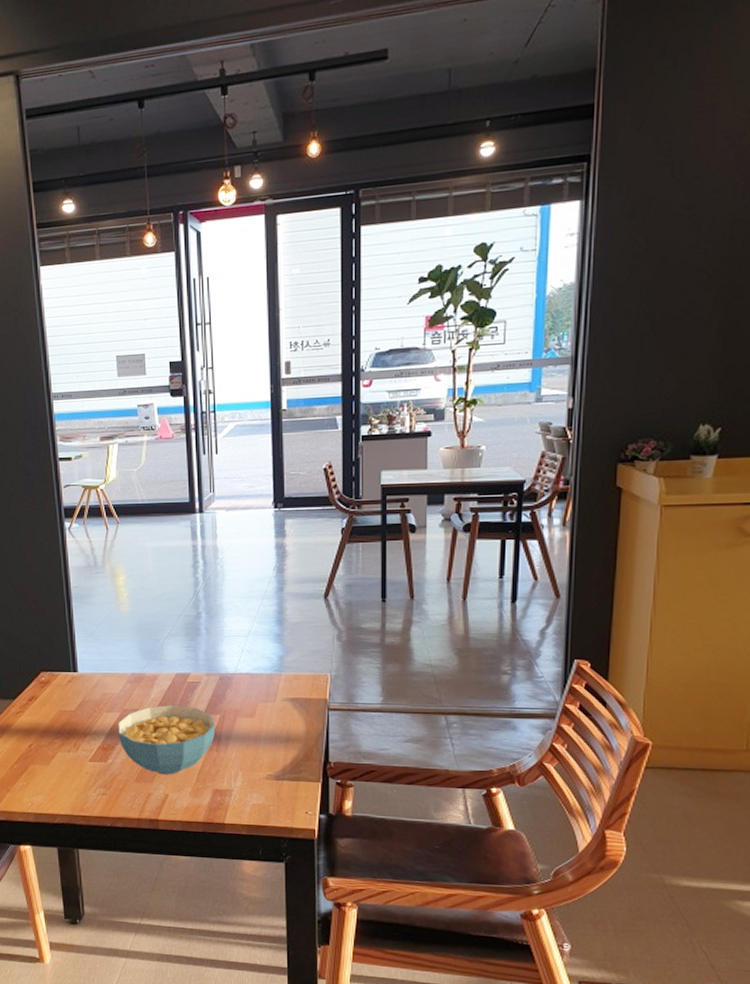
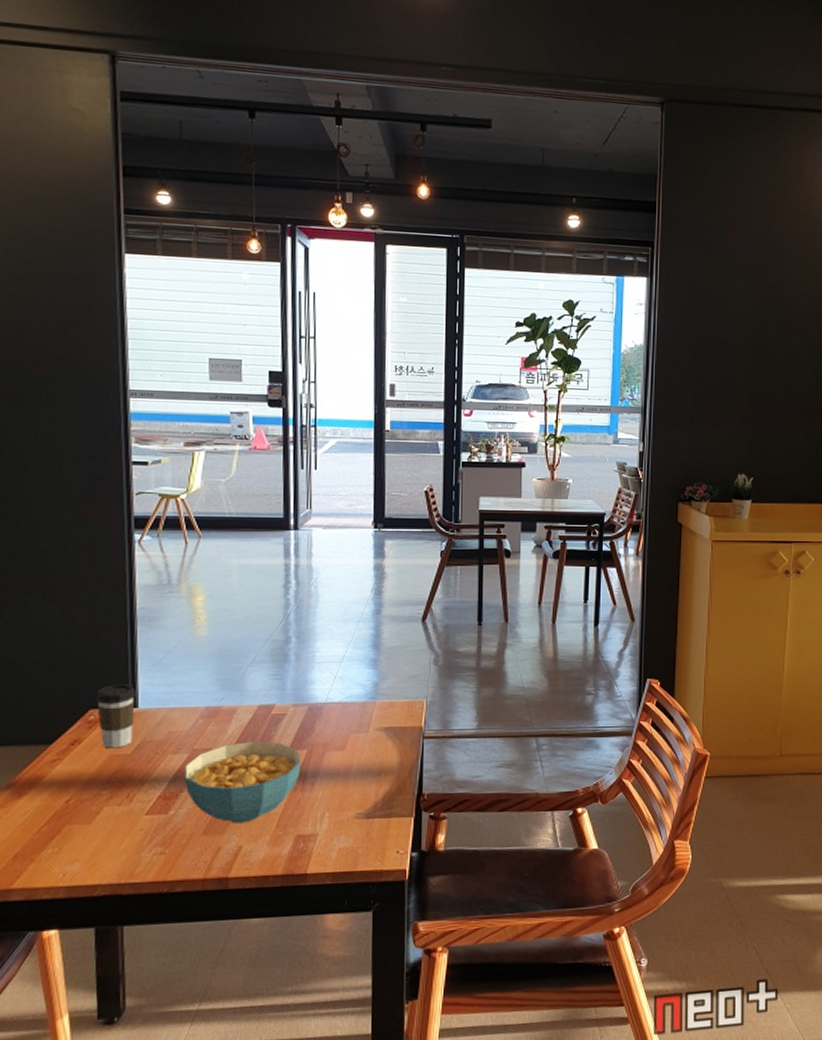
coffee cup: none [45,651,75,705] -> present [96,683,136,749]

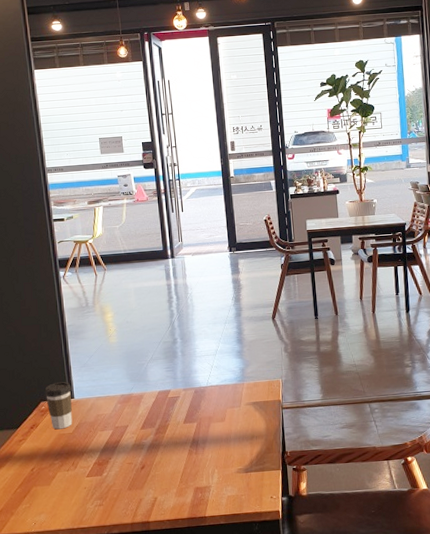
cereal bowl: present [183,741,302,824] -> none [110,418,194,481]

